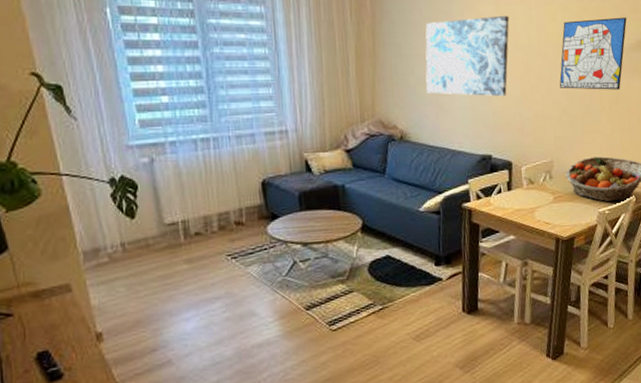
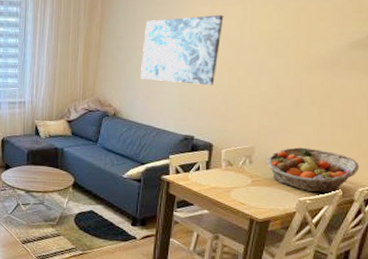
wall art: present [559,17,627,90] -> none [268,17,348,86]

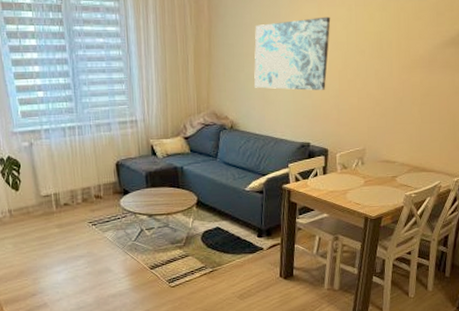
fruit basket: present [266,147,360,194] -> none [376,145,455,187]

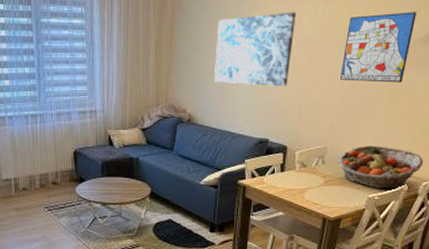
wall art: none [374,15,442,84] -> present [339,12,416,83]
fruit basket: none [376,145,455,187] -> present [338,146,424,189]

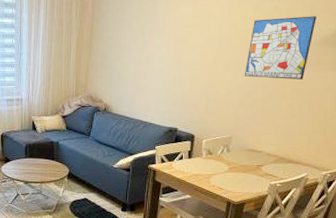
wall art: present [214,12,297,86] -> none [129,15,205,81]
fruit basket: present [338,146,424,189] -> none [242,136,324,178]

